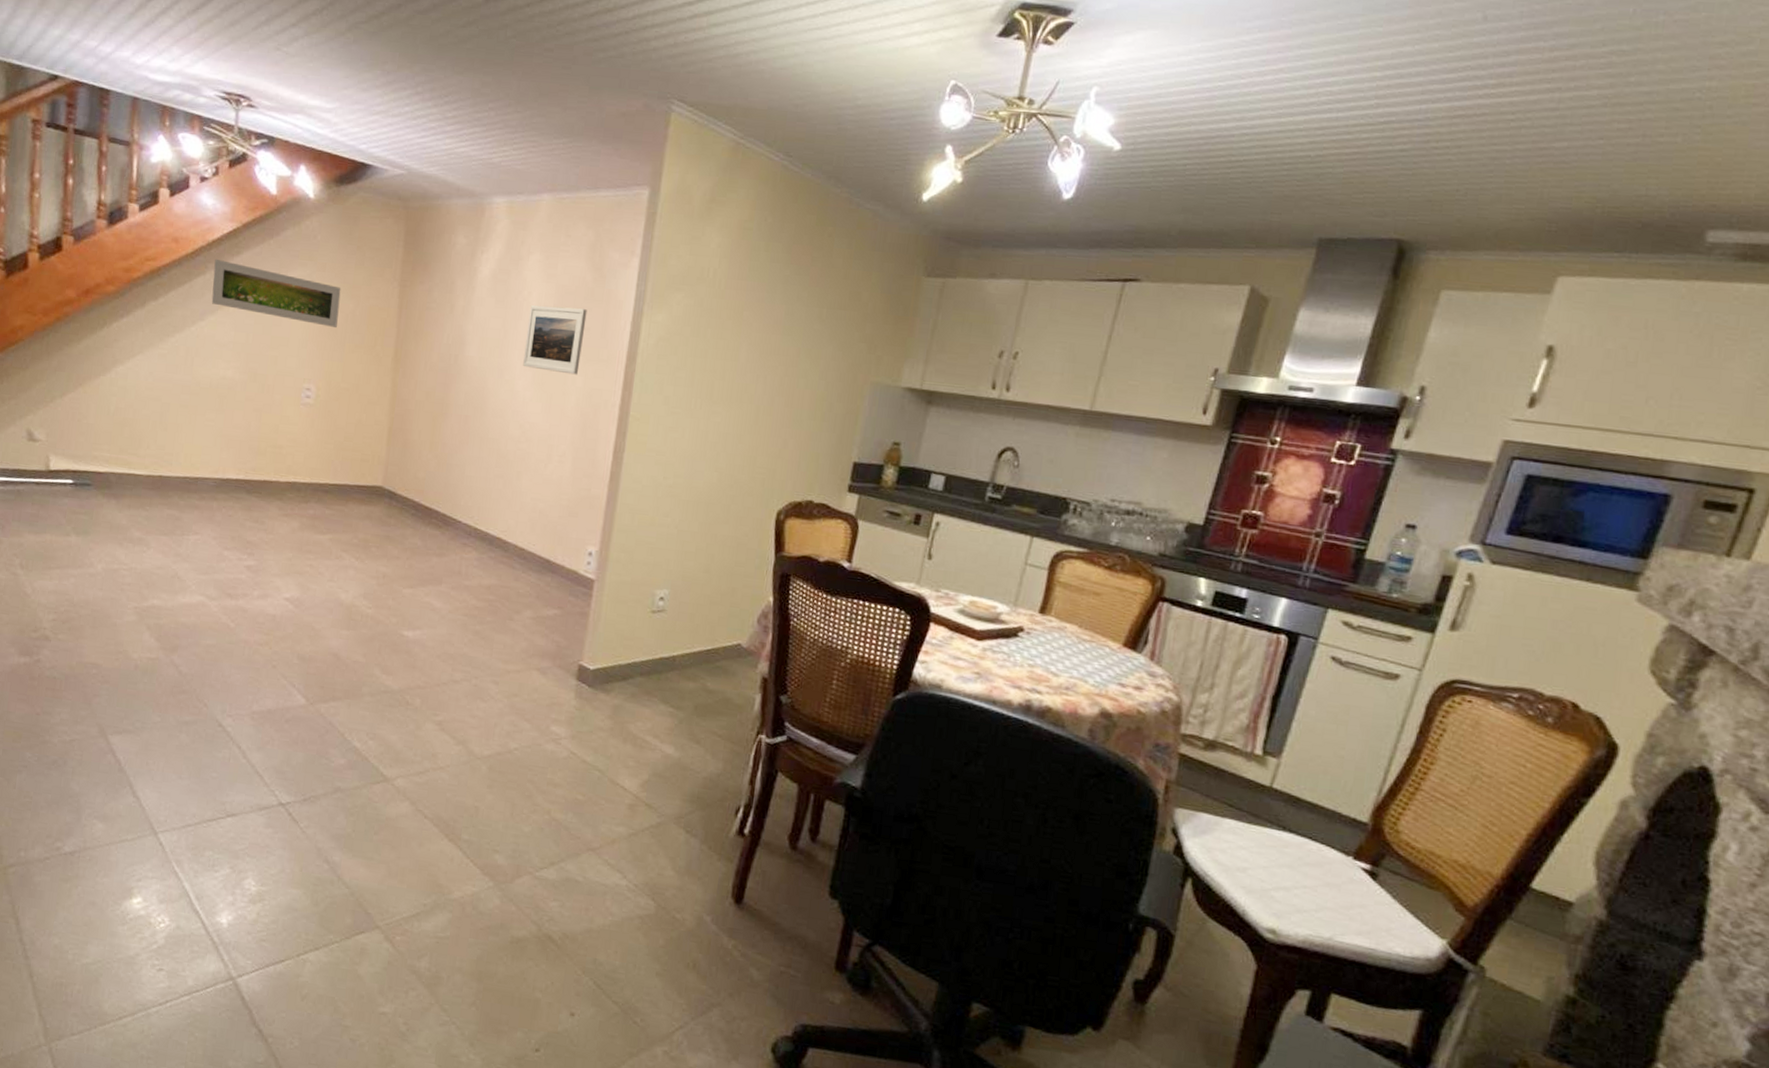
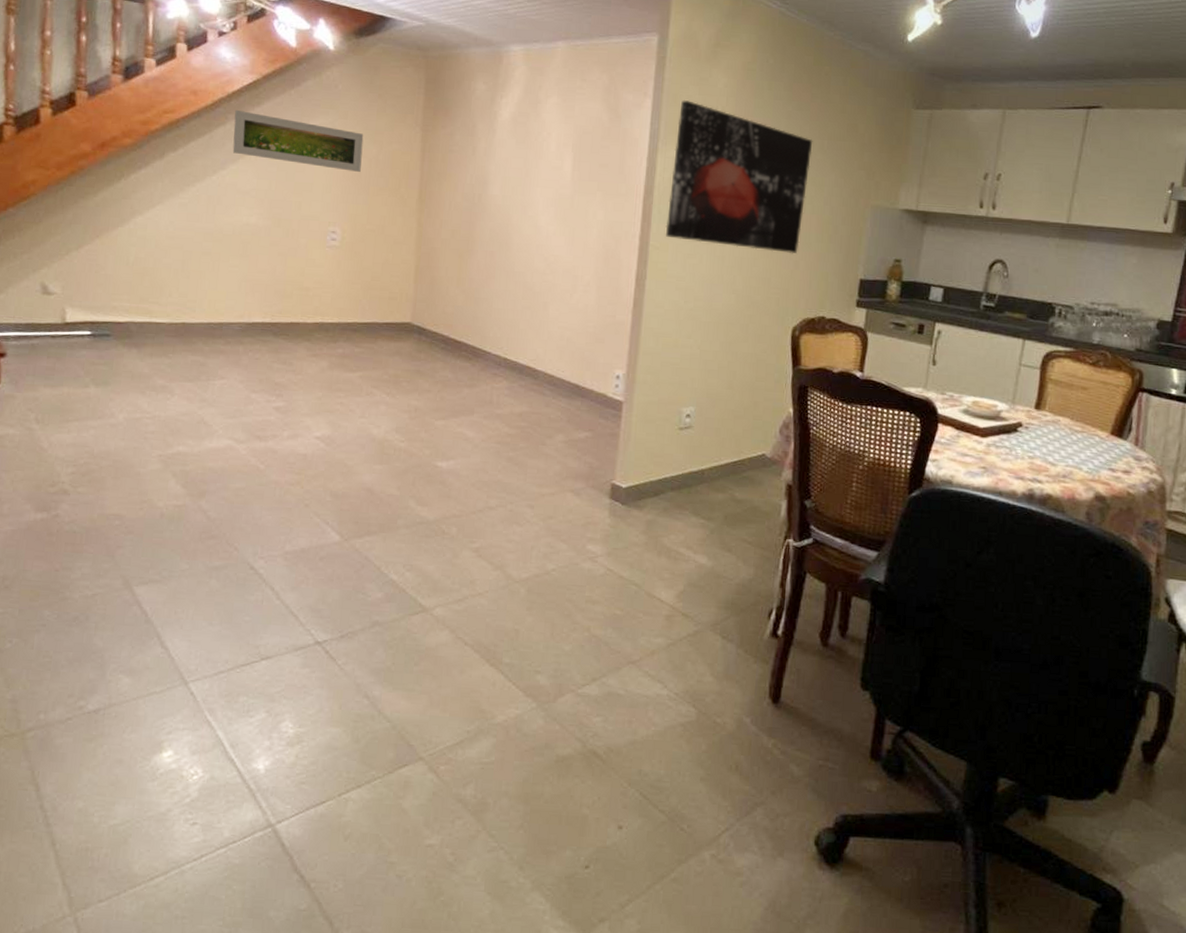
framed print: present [523,305,587,375] -> none [545,145,605,209]
wall art: none [647,260,811,432] -> present [665,100,813,254]

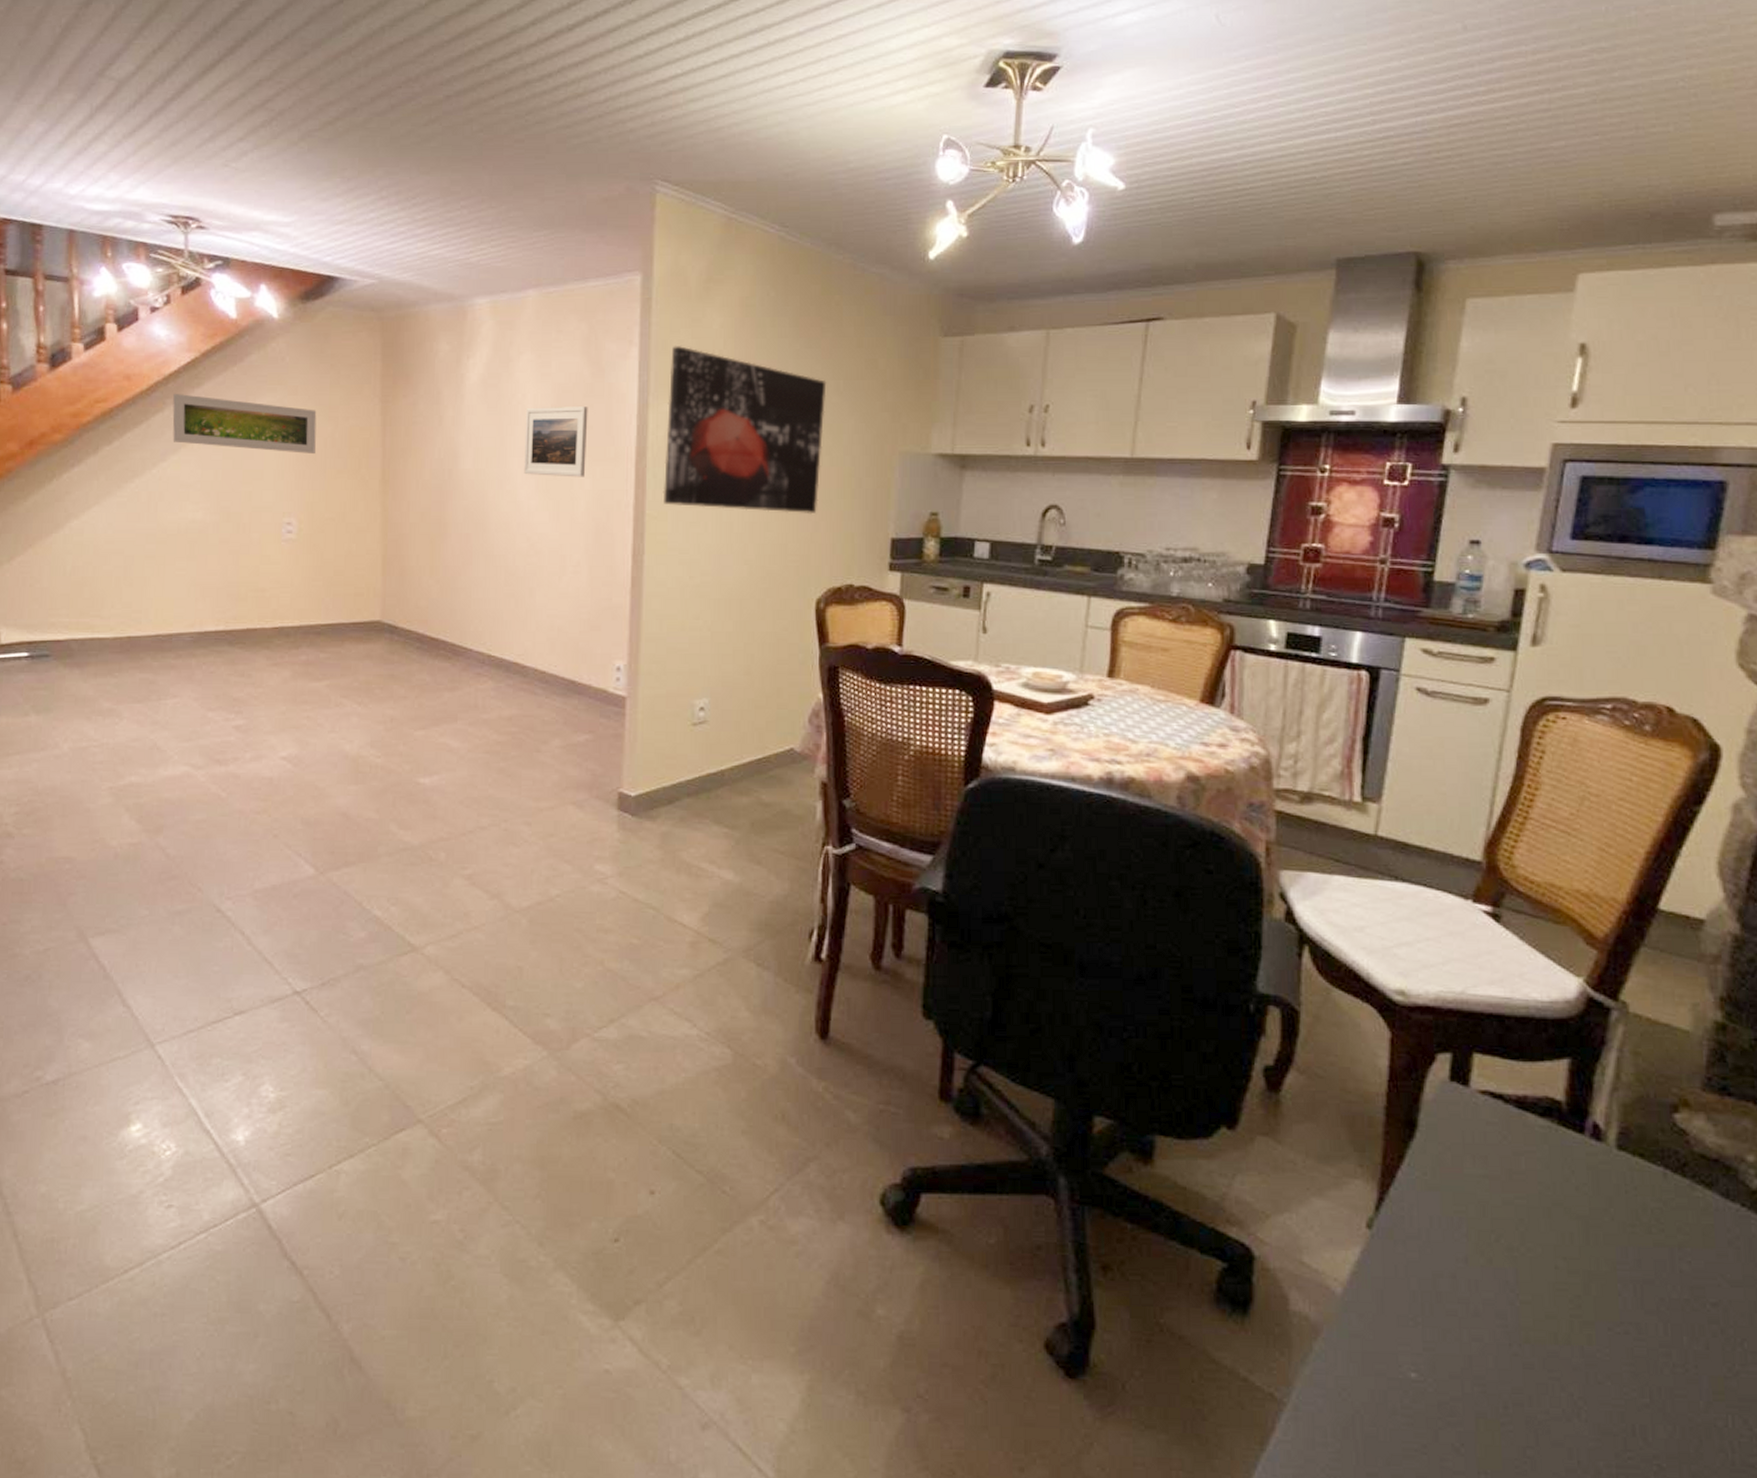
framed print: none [545,145,605,209] -> present [524,407,588,477]

